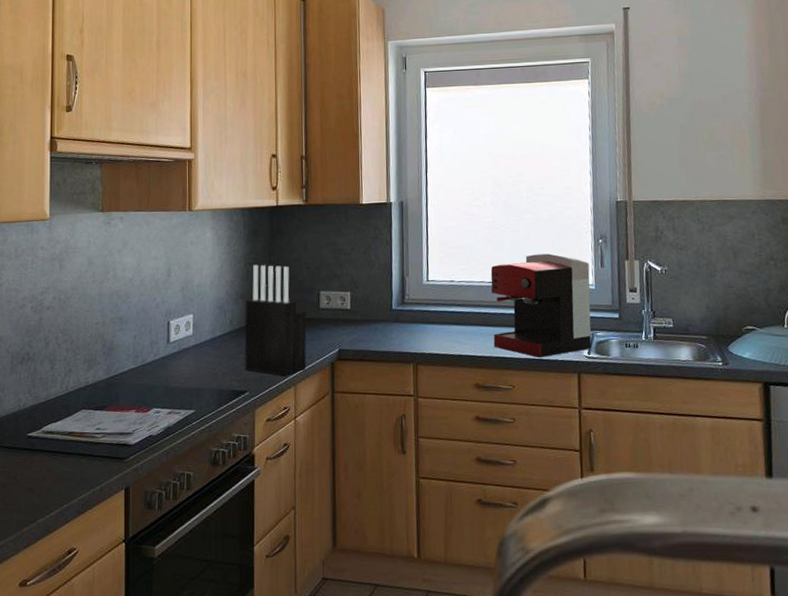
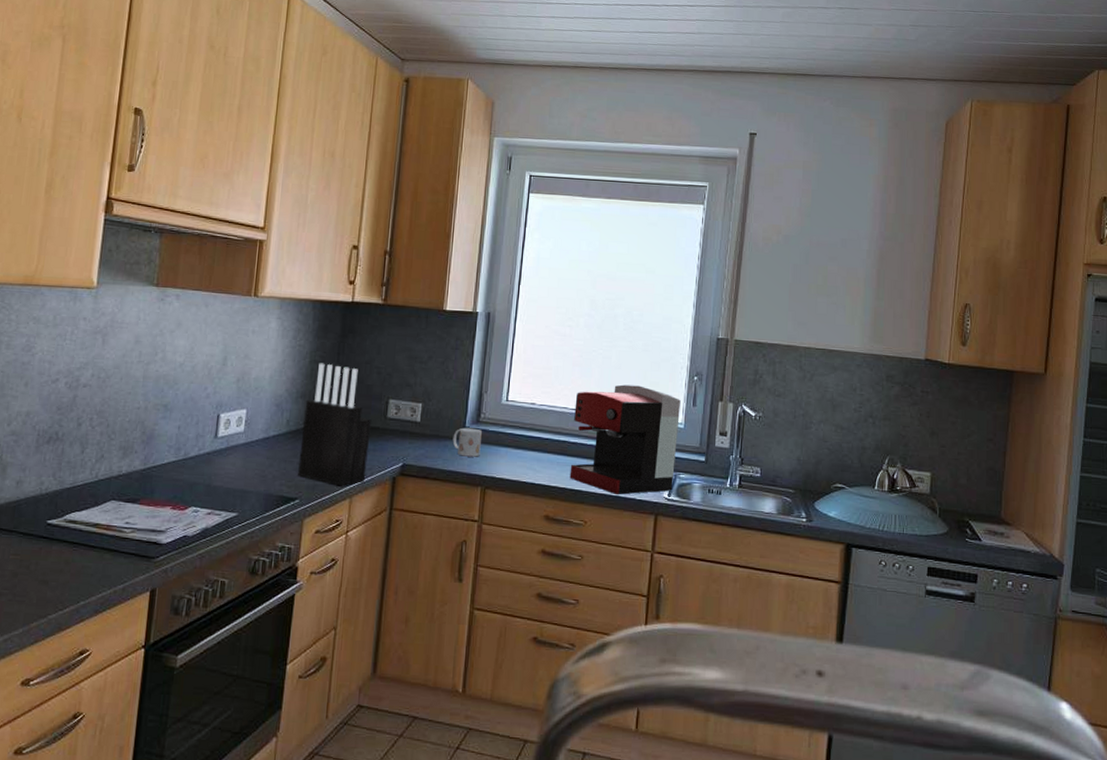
mug: none [382,309,409,337] -> present [452,427,483,457]

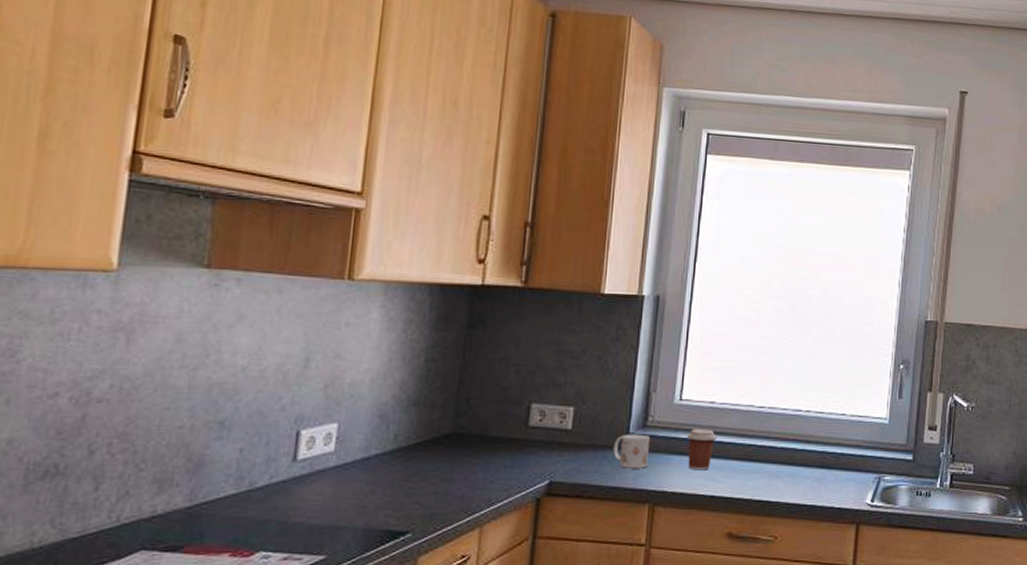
knife block: present [298,363,372,486] -> none [409,361,509,513]
coffee cup: none [511,425,536,461] -> present [686,429,716,470]
coffee maker: present [569,384,681,495] -> none [756,376,885,503]

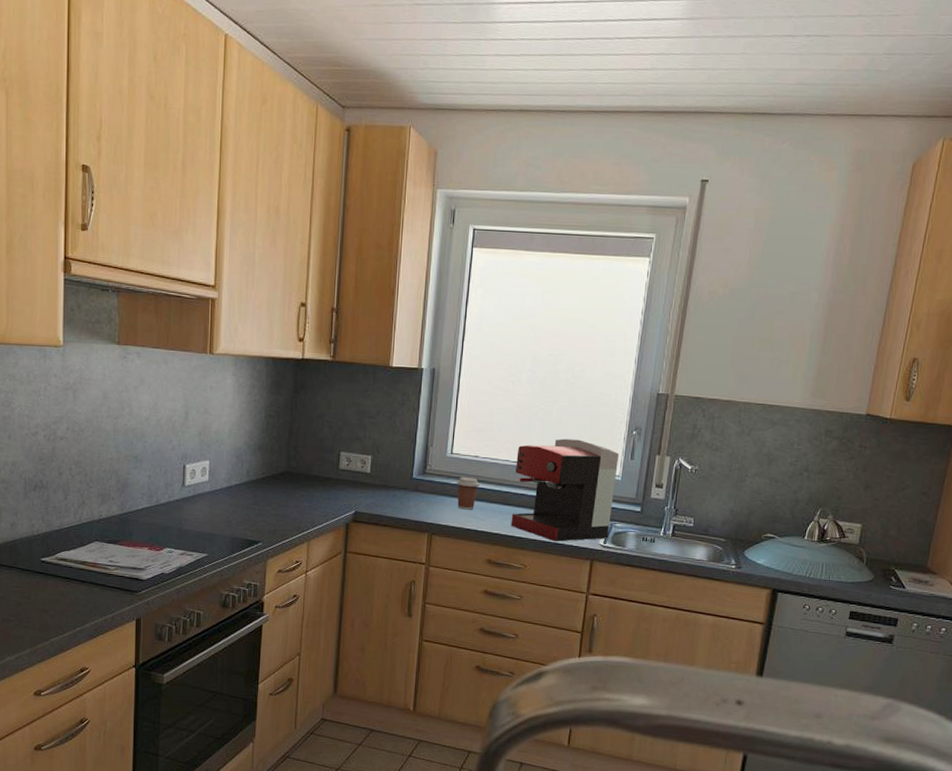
mug: present [613,434,651,469] -> none [401,478,429,506]
coffee maker: none [756,376,885,503] -> present [510,438,619,541]

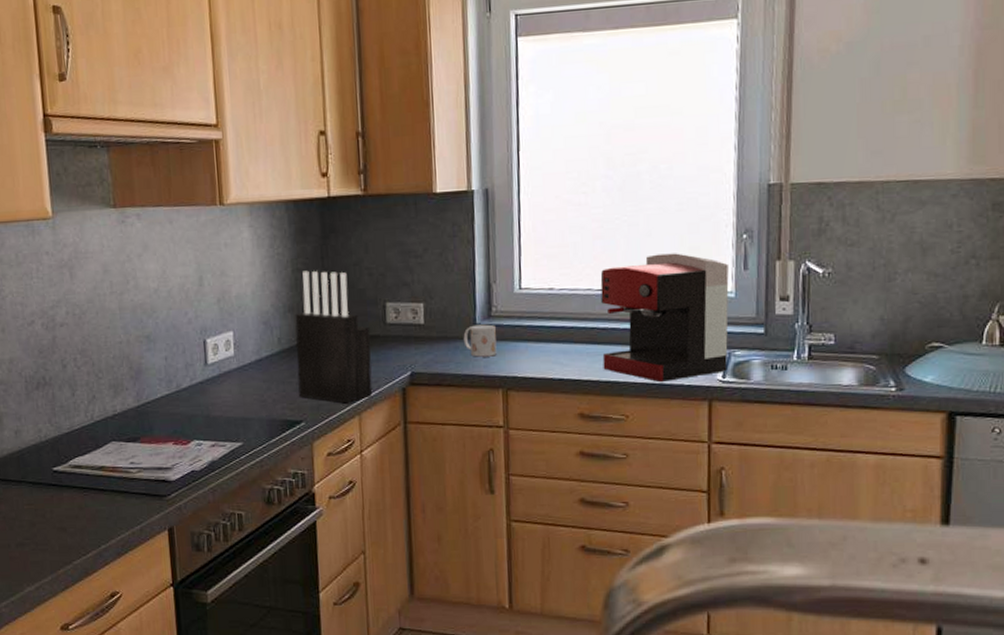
knife block: none [260,417,325,531] -> present [295,270,372,404]
mug: none [401,478,429,506] -> present [463,324,497,357]
coffee cup: present [456,477,479,510] -> none [530,315,559,356]

